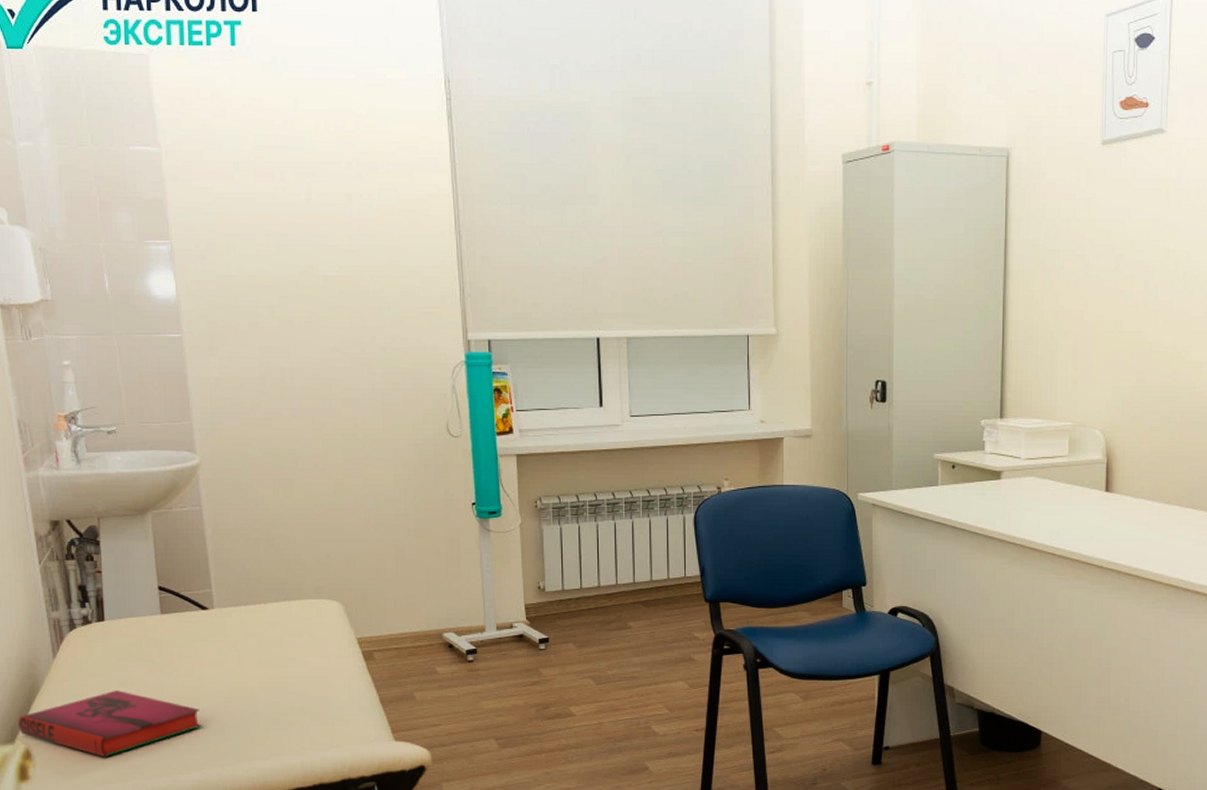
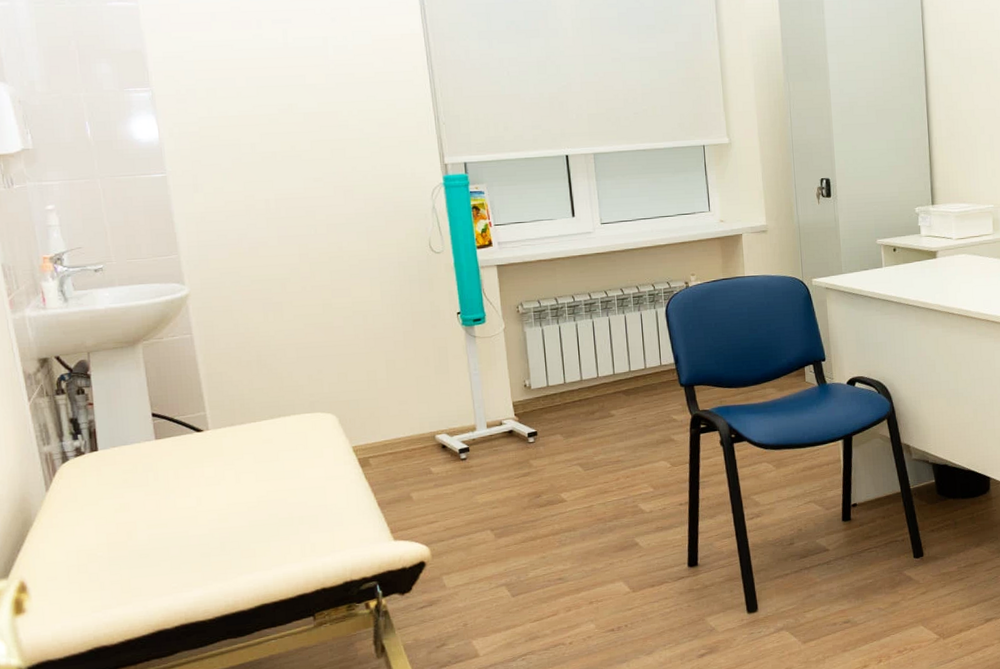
hardback book: present [17,690,201,758] -> none [11,517,201,584]

